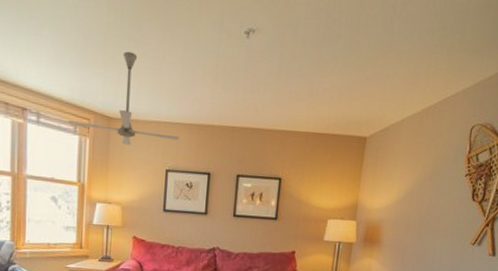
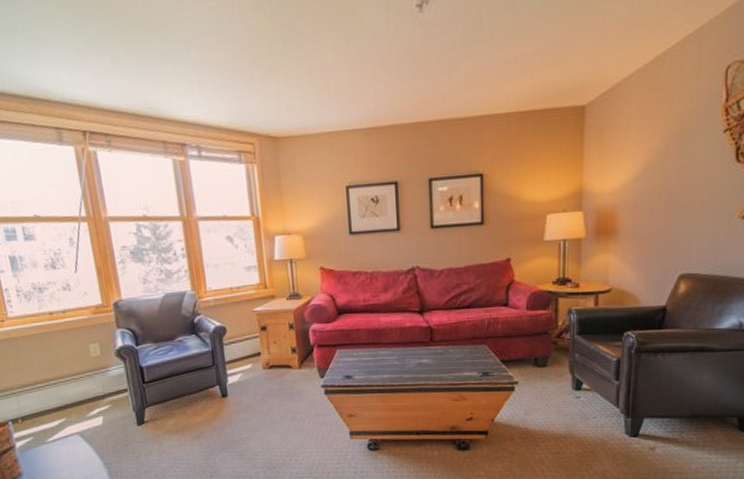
ceiling fan: present [68,51,180,146] -> none [231,57,357,166]

